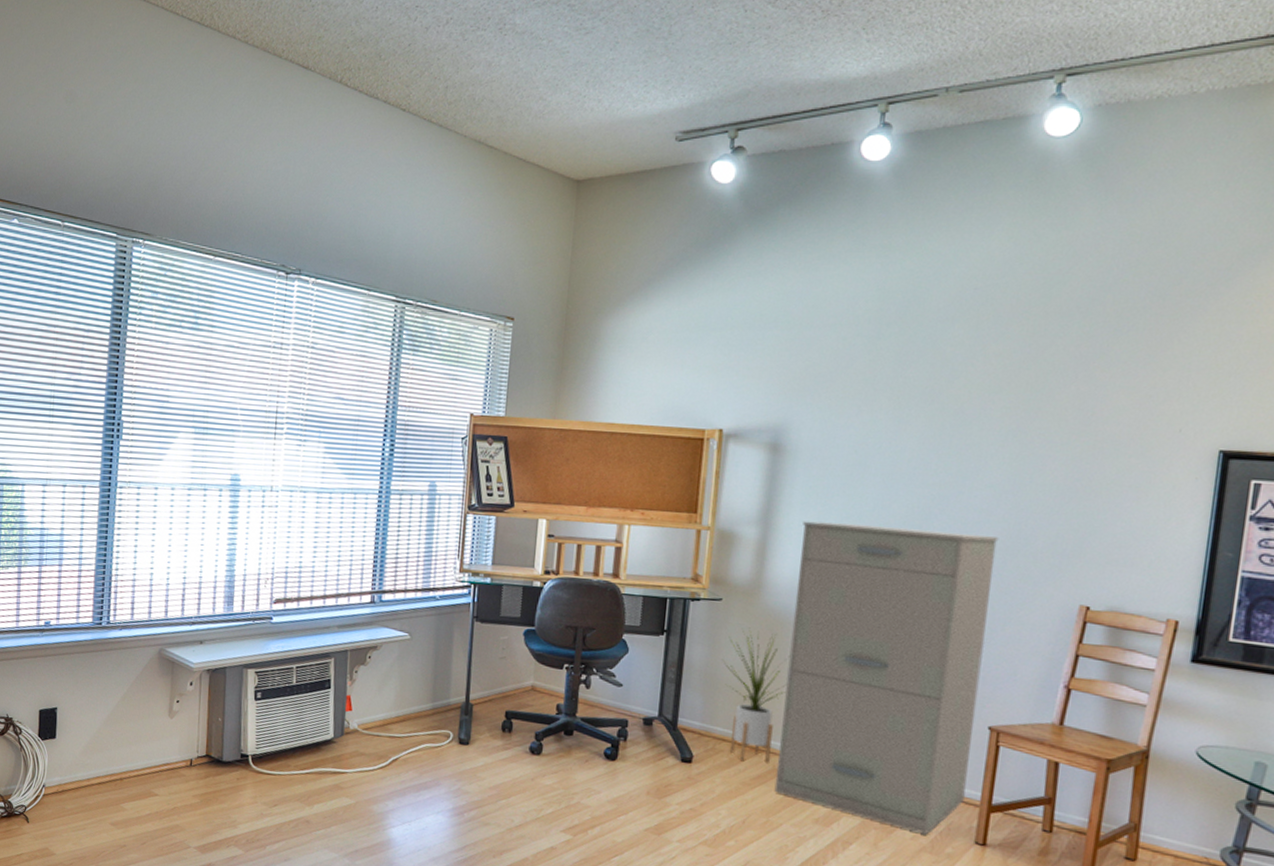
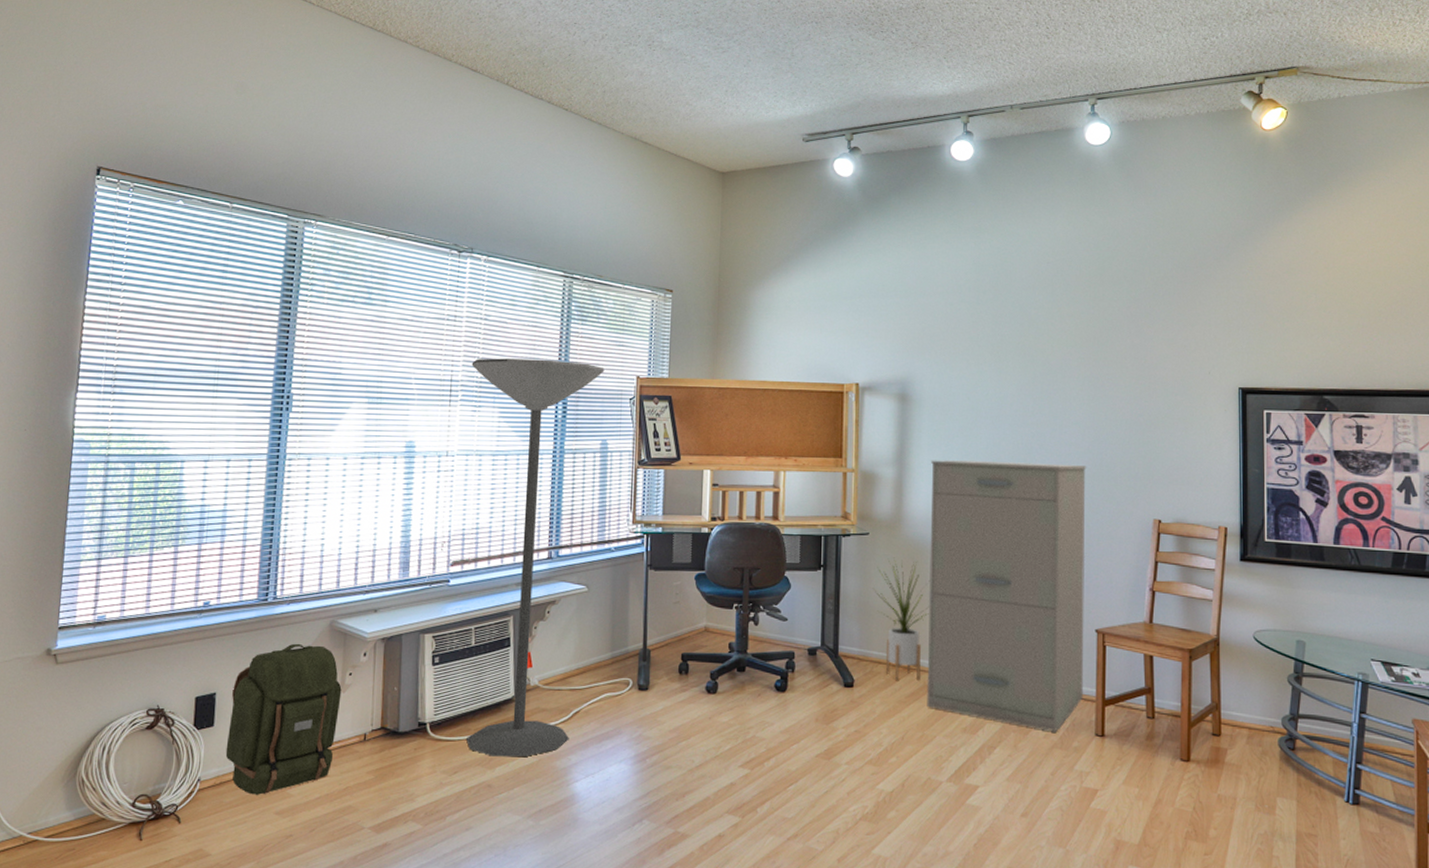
backpack: none [66,667,170,806] -> present [225,643,342,795]
floor lamp: none [286,389,436,798] -> present [466,358,605,757]

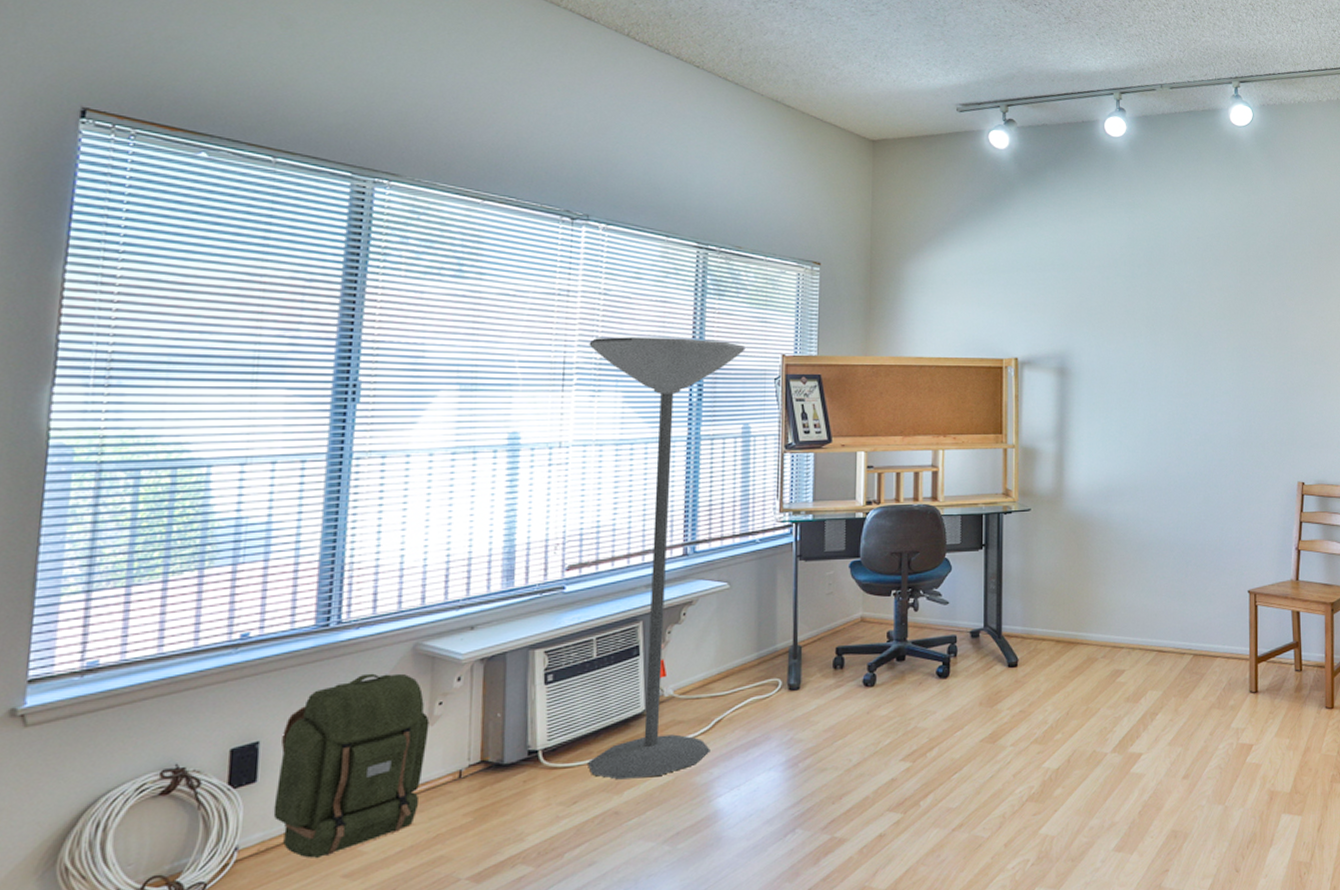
house plant: present [872,557,930,681] -> none [1035,532,1091,657]
filing cabinet: present [926,460,1087,732] -> none [1090,432,1238,693]

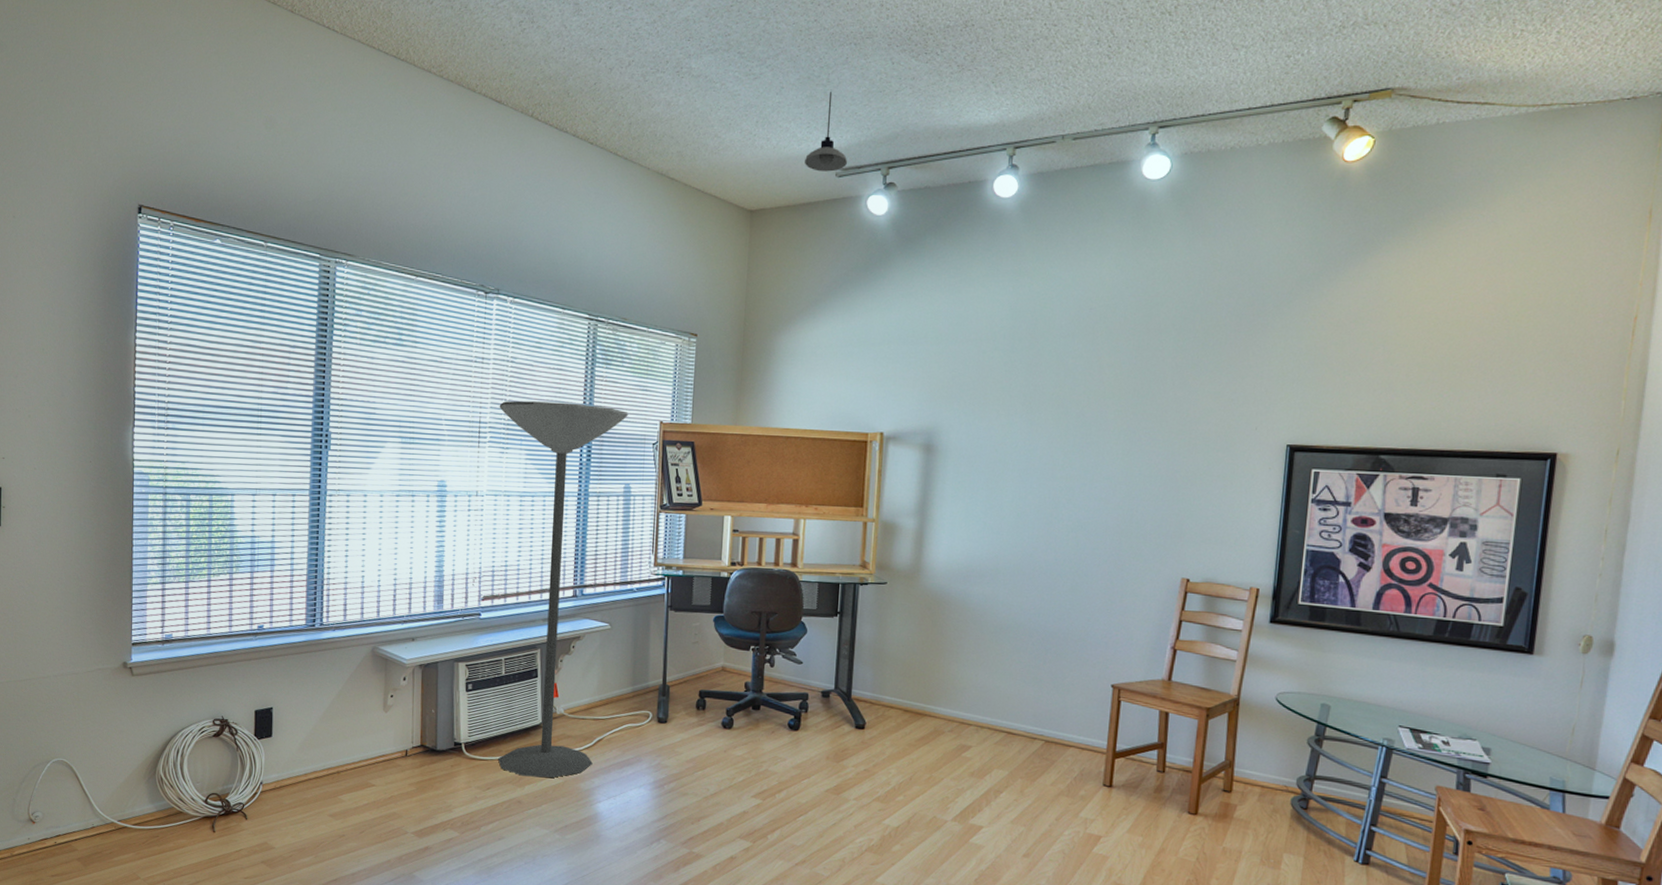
backpack: present [273,673,430,858] -> none [283,666,384,799]
pendant light: none [926,33,968,107] -> present [805,92,848,172]

